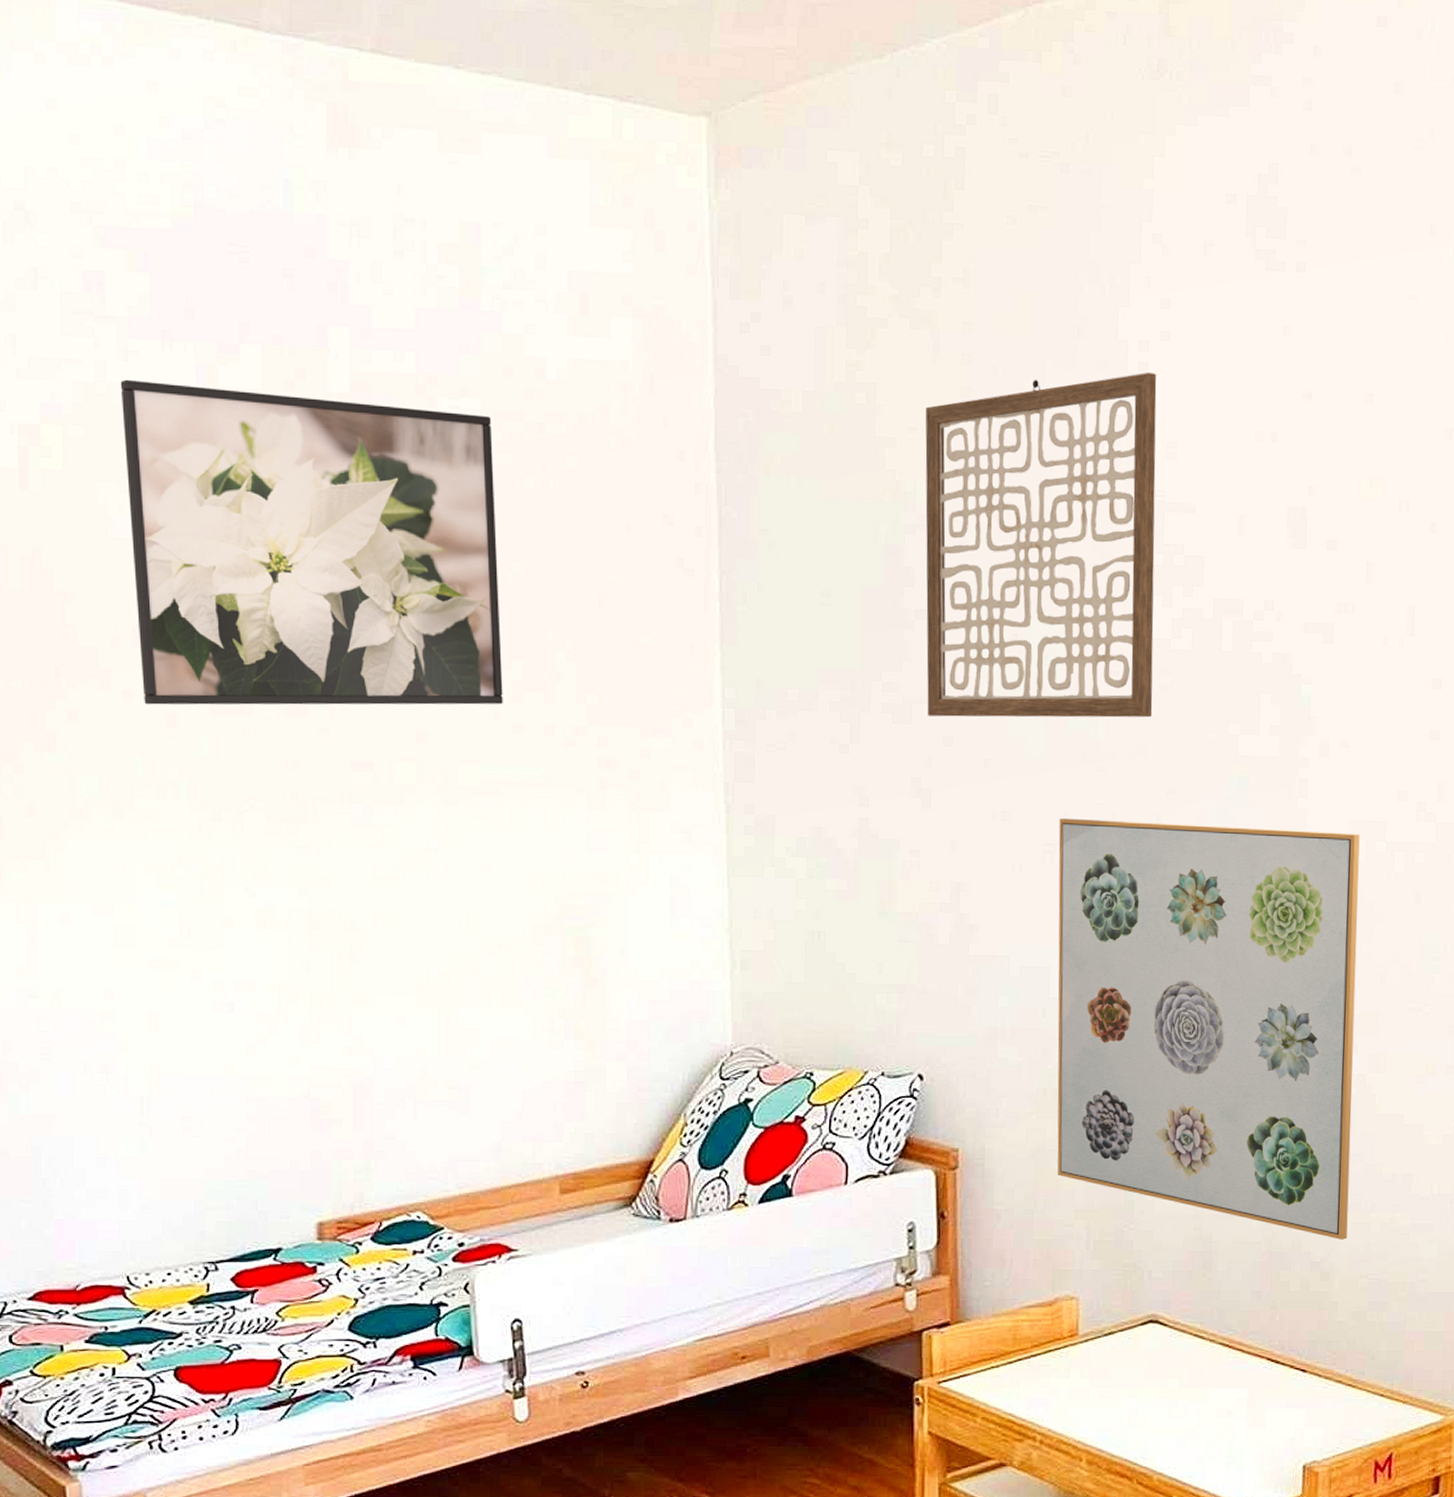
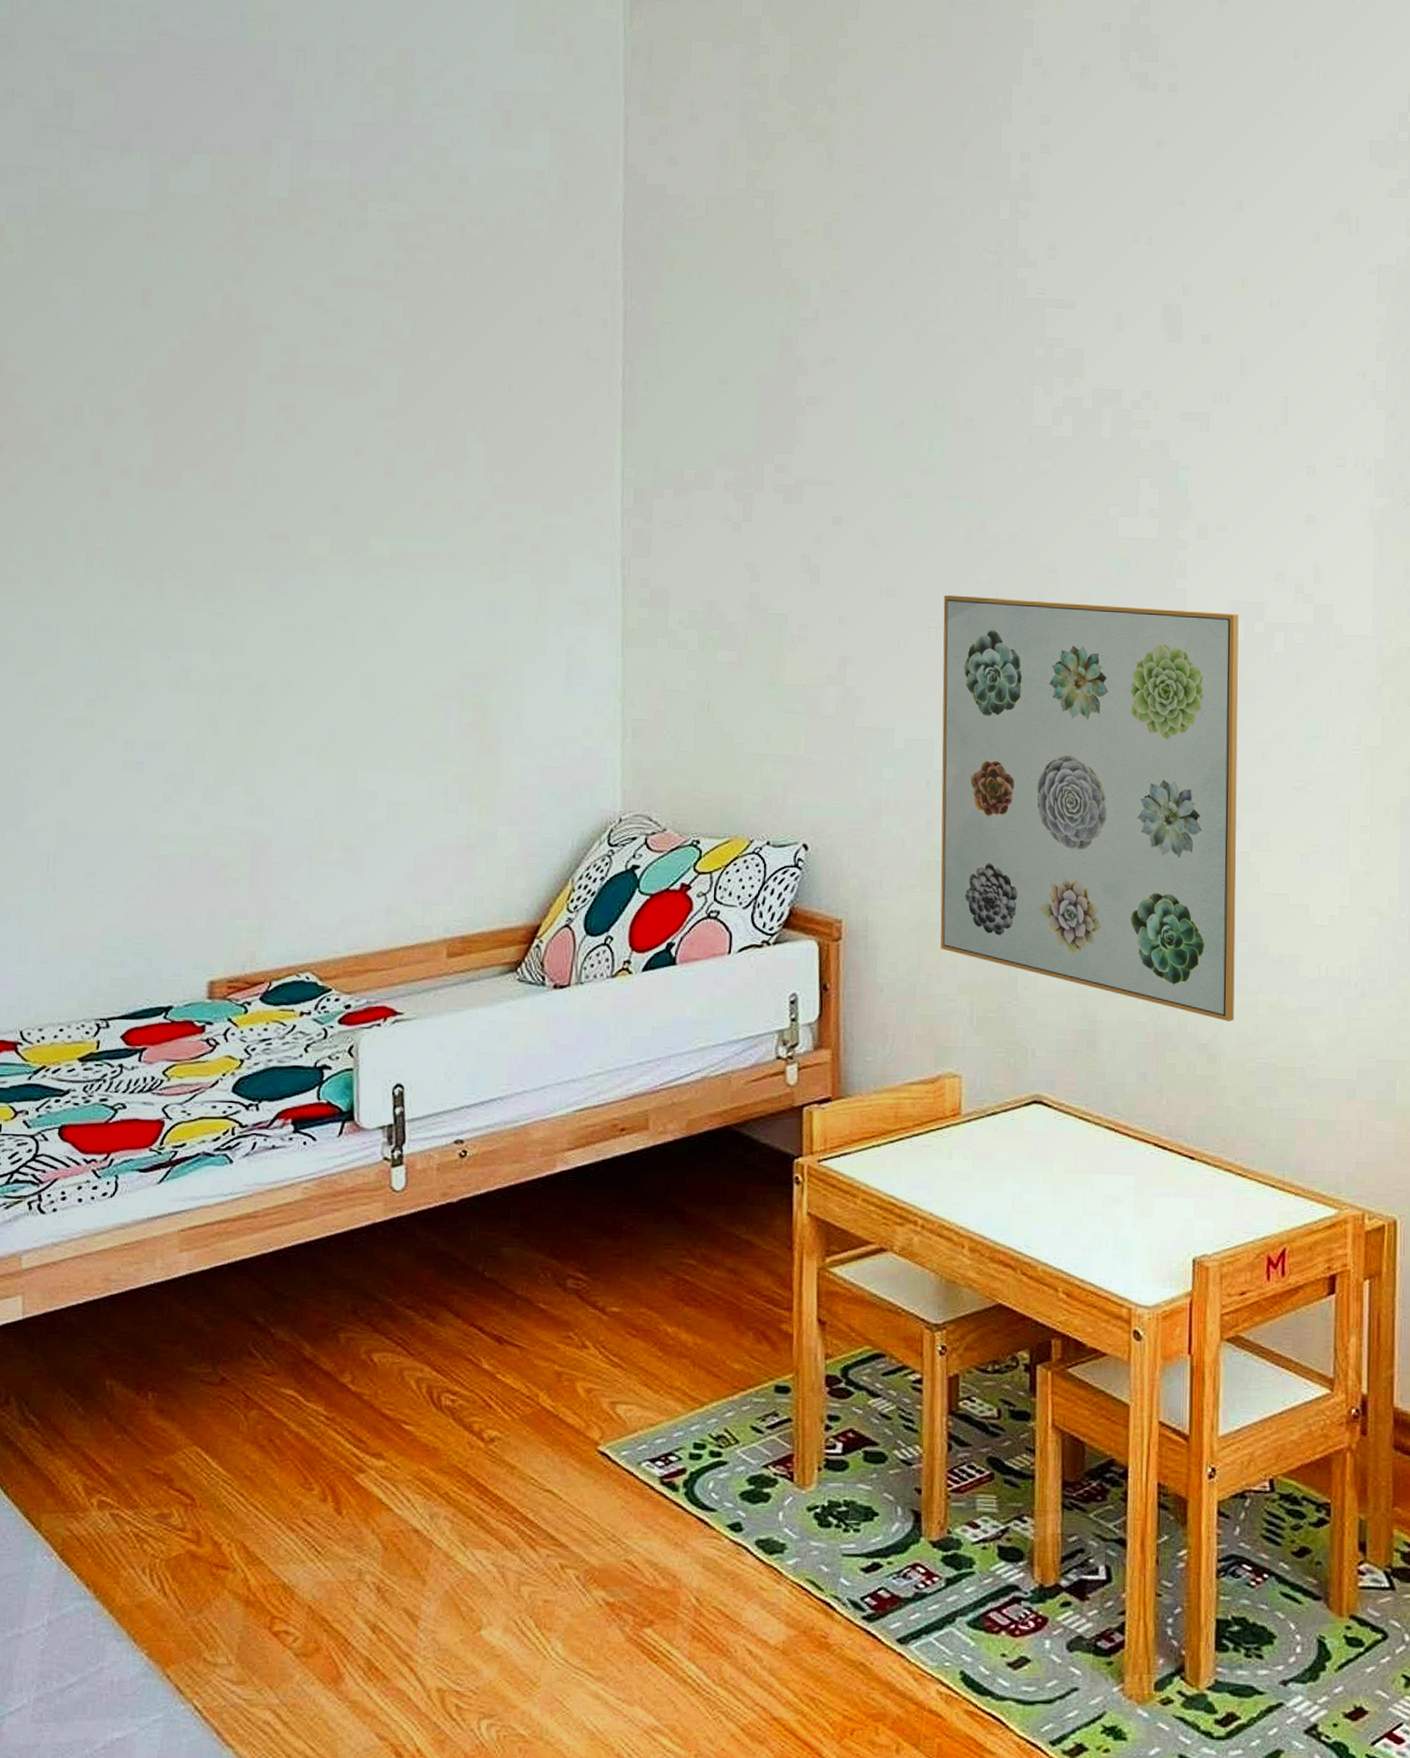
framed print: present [120,379,503,705] -> none [79,185,417,482]
wall art: present [925,373,1157,718] -> none [817,181,1038,500]

